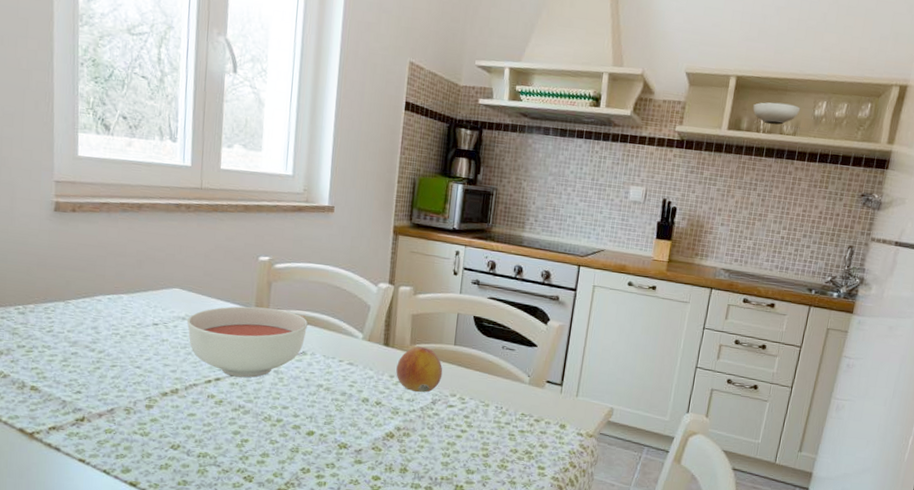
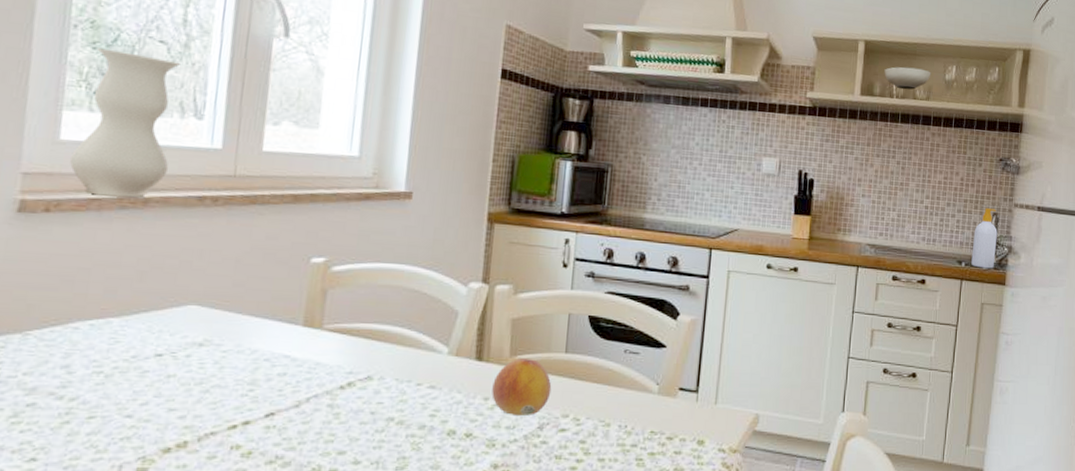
vase: none [86,82,158,204] -> present [70,48,180,199]
bowl: present [186,306,309,378] -> none [205,322,376,418]
soap bottle: none [821,241,852,298] -> present [971,208,997,269]

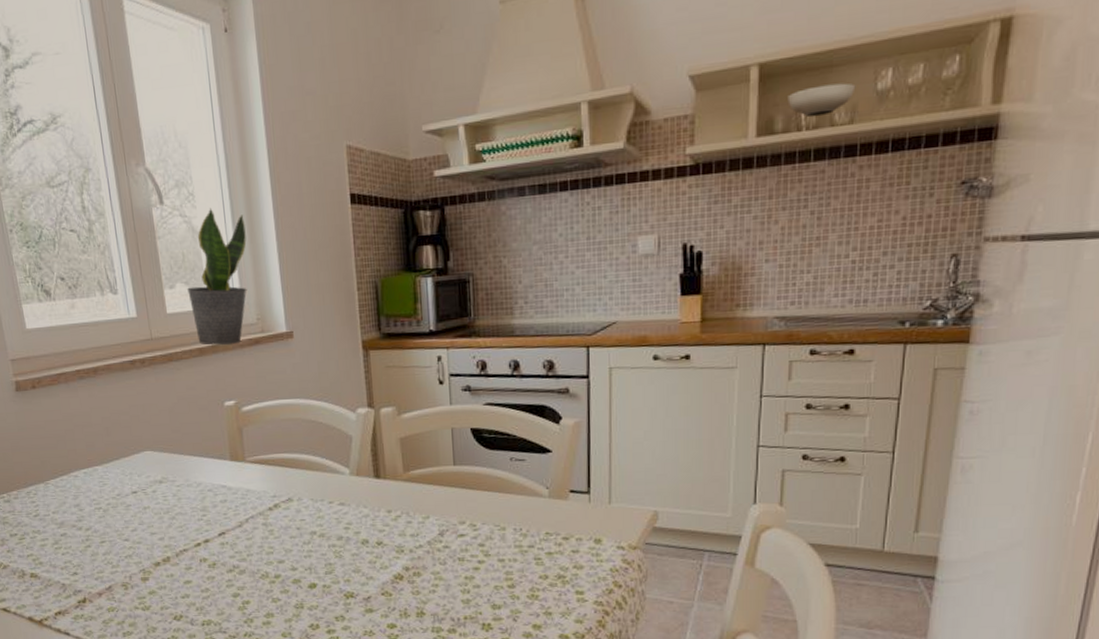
vase: present [70,48,180,199] -> none [30,245,104,371]
potted plant: none [295,52,382,197] -> present [187,208,247,346]
fruit: present [491,357,552,417] -> none [392,472,446,525]
soap bottle: present [971,208,997,269] -> none [919,249,958,326]

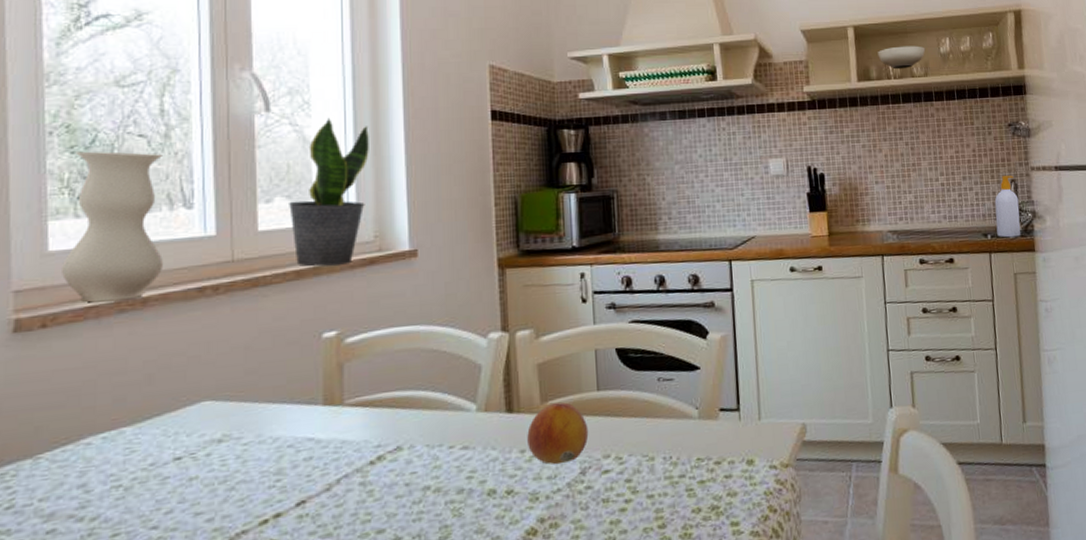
vase: none [30,245,104,371] -> present [62,151,163,304]
fruit: none [392,472,446,525] -> present [527,402,589,465]
soap bottle: none [919,249,958,326] -> present [994,175,1021,238]

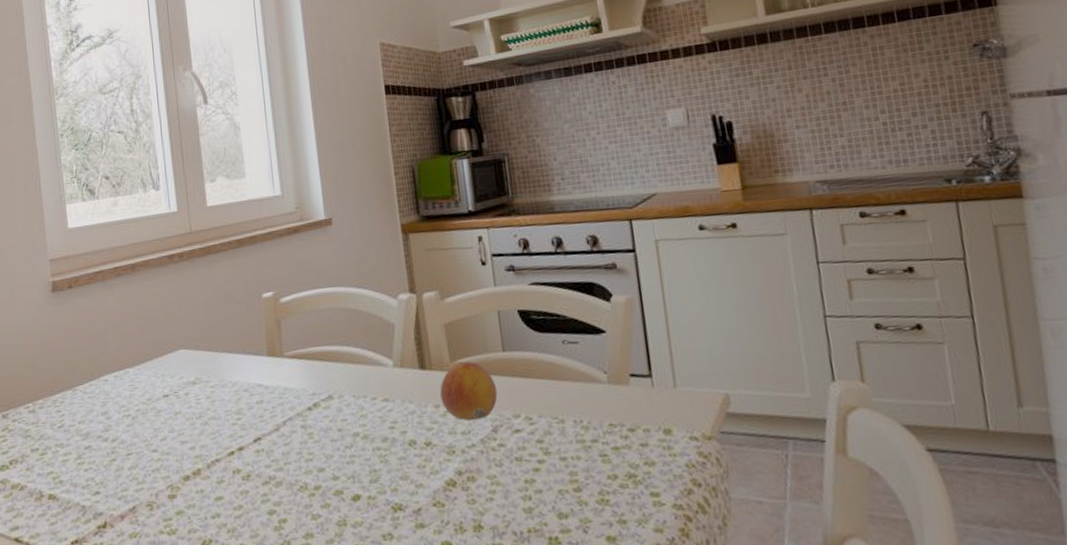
vase: present [62,151,163,304] -> none [78,146,143,269]
potted plant: present [289,117,369,267] -> none [228,105,286,236]
soap bottle: present [994,175,1021,238] -> none [959,106,1000,183]

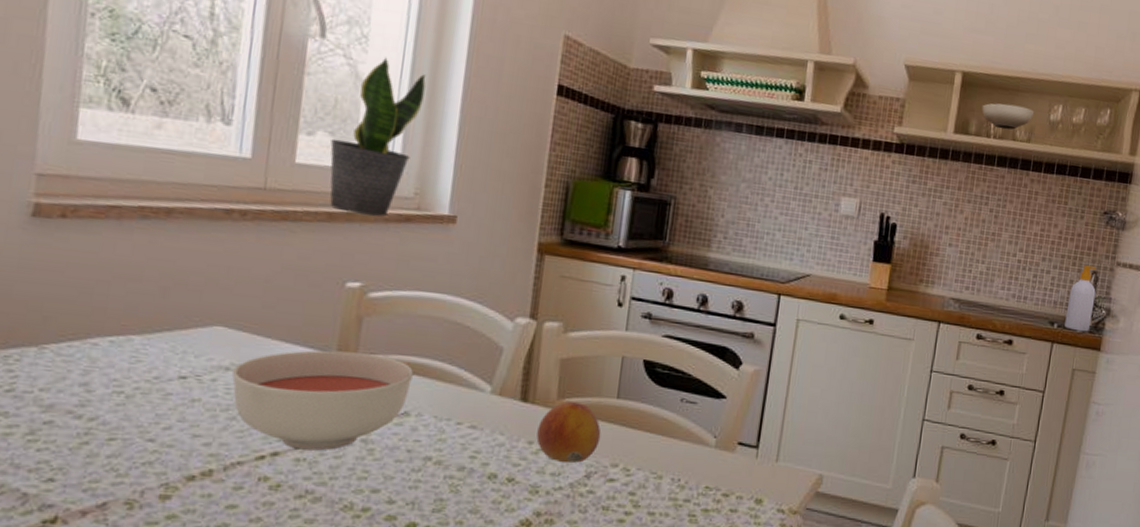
bowl: none [197,350,329,442] -> present [231,350,415,451]
potted plant: none [228,105,286,236] -> present [329,57,427,217]
soap bottle: none [959,106,1000,183] -> present [1064,265,1096,332]

